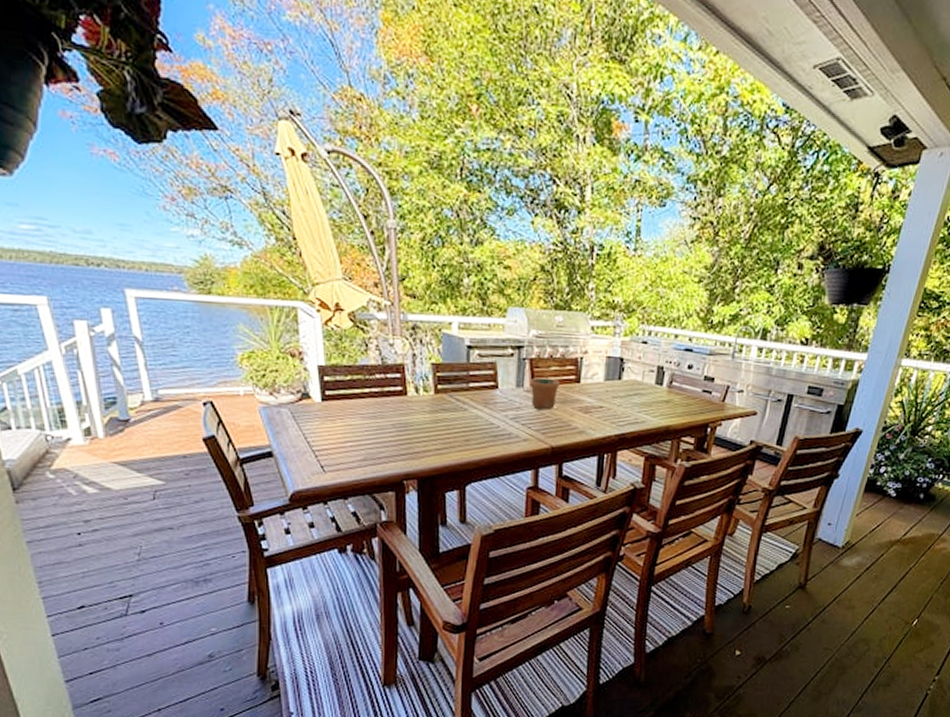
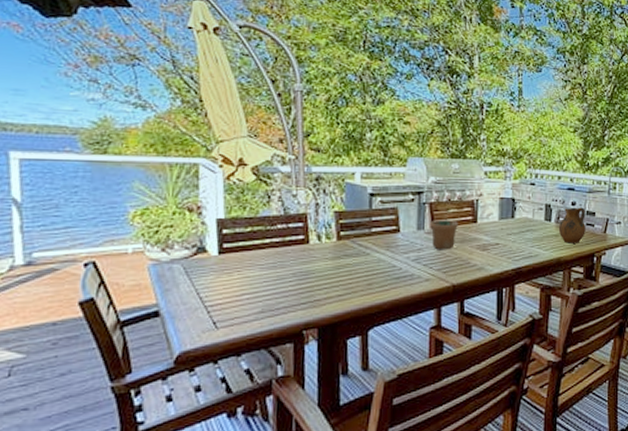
pitcher: none [670,370,703,412] -> present [558,207,586,243]

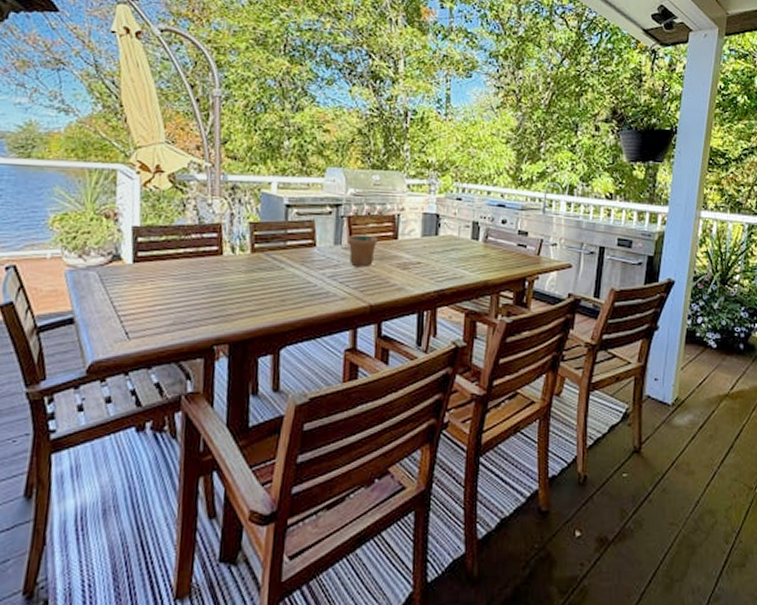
pitcher: present [558,207,586,243] -> none [486,225,517,266]

